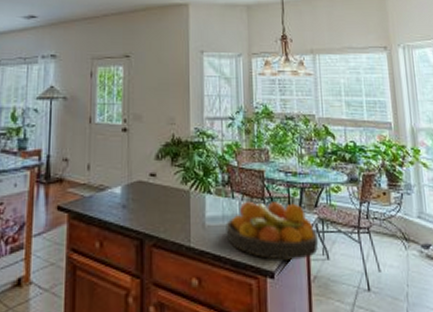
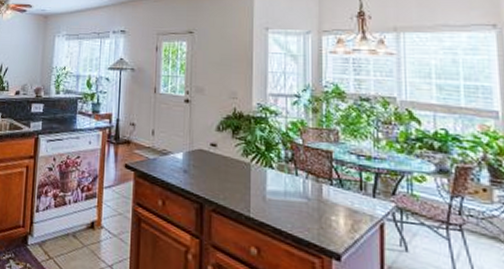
fruit bowl: present [226,201,318,260] -> none [288,179,394,247]

